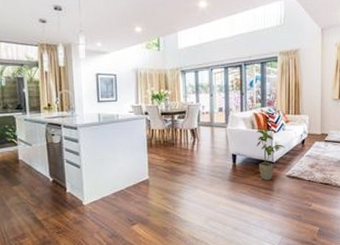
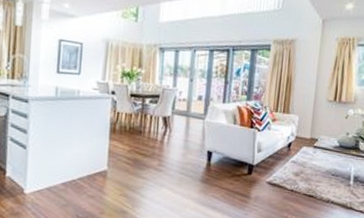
house plant: present [256,129,285,181] -> none [236,125,269,186]

